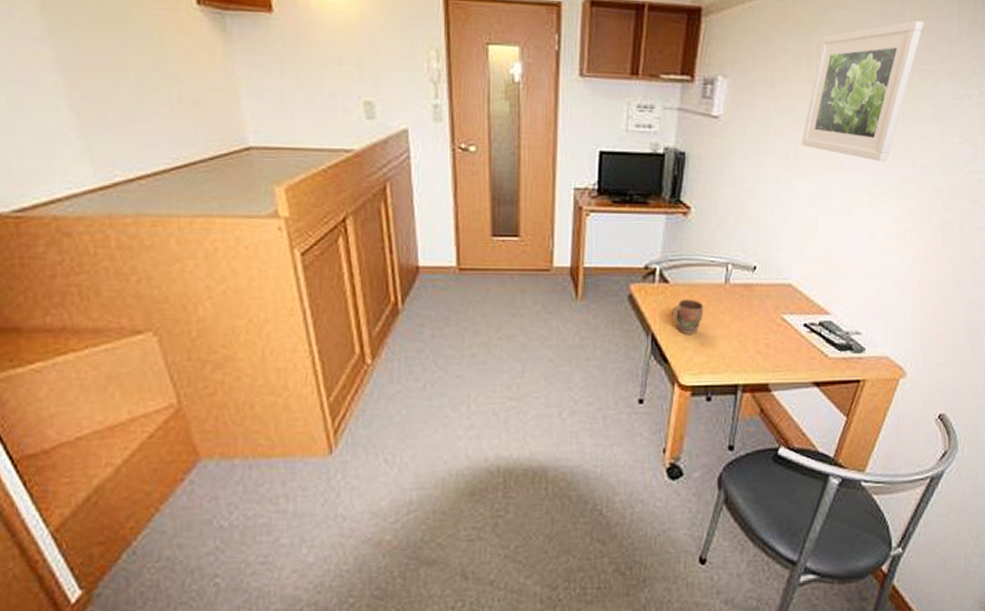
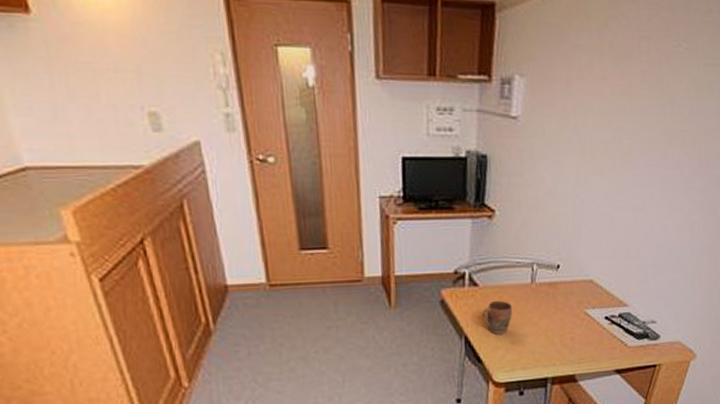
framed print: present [801,20,924,162] -> none [597,13,708,157]

